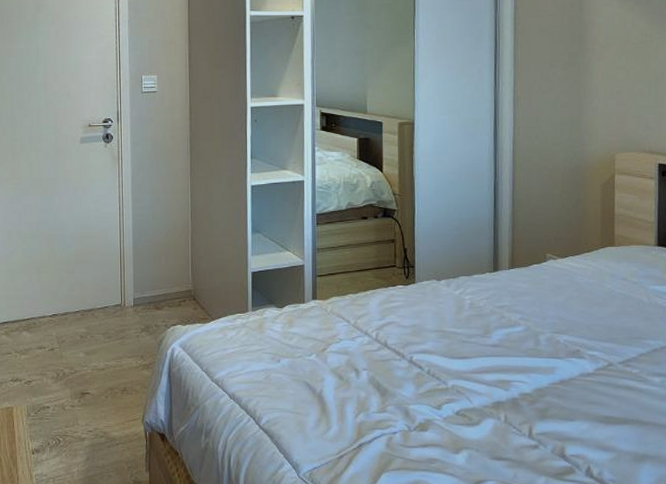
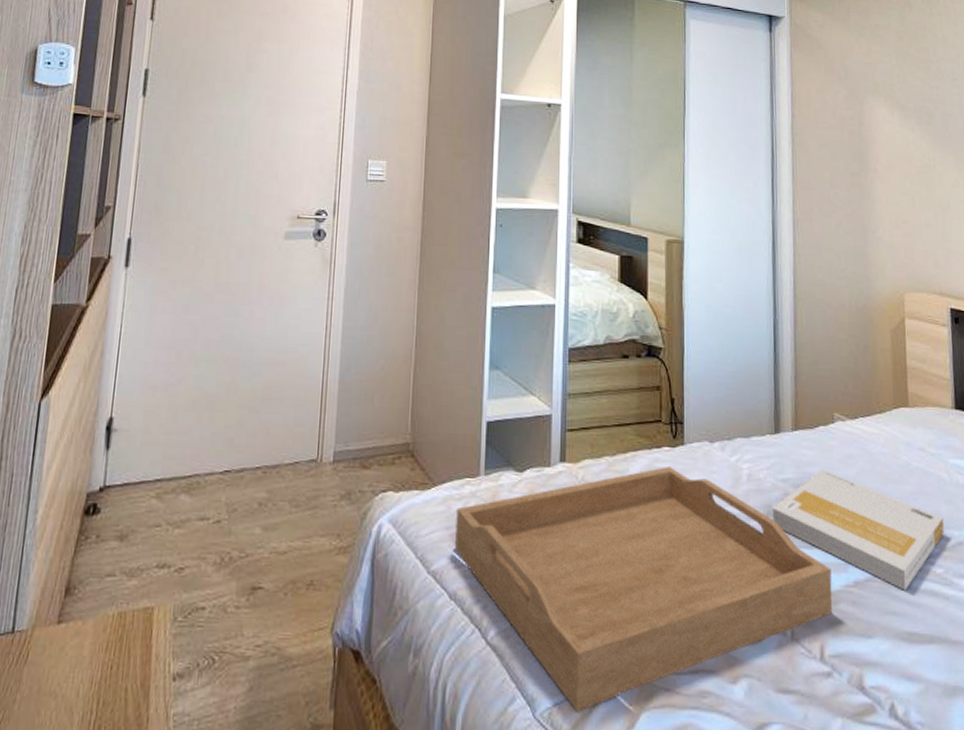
serving tray: none [231,300,541,473] -> present [455,467,833,712]
book: none [490,297,641,386] -> present [772,469,944,591]

